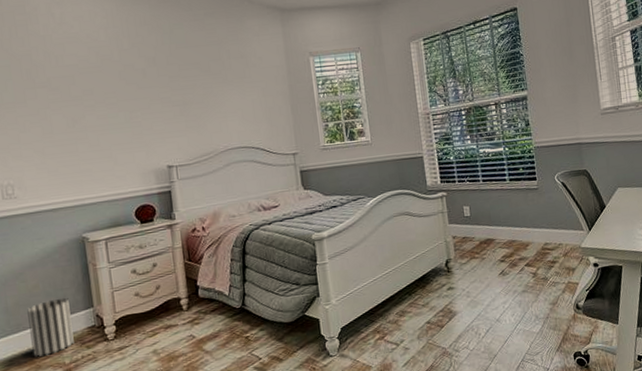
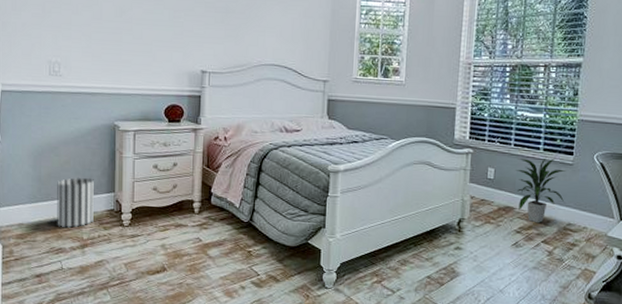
indoor plant: none [488,185,537,249] -> present [515,156,565,224]

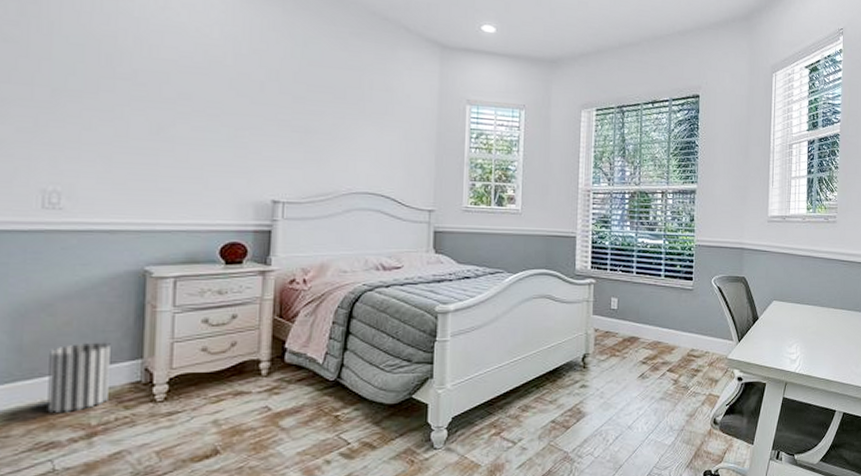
indoor plant: present [515,156,565,224] -> none [638,283,686,352]

